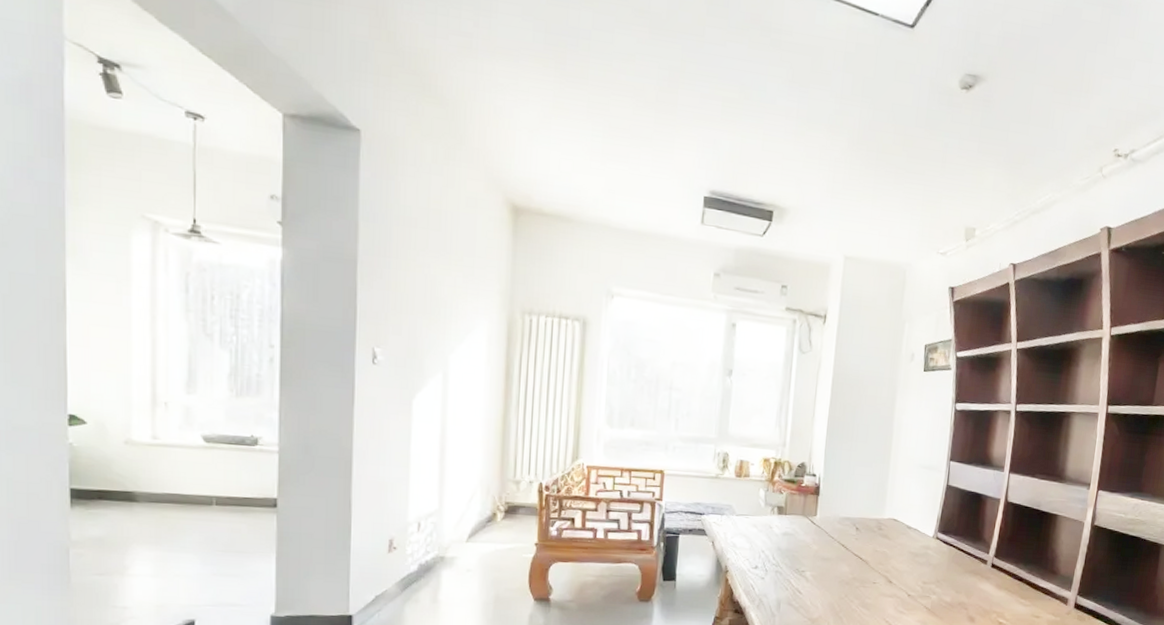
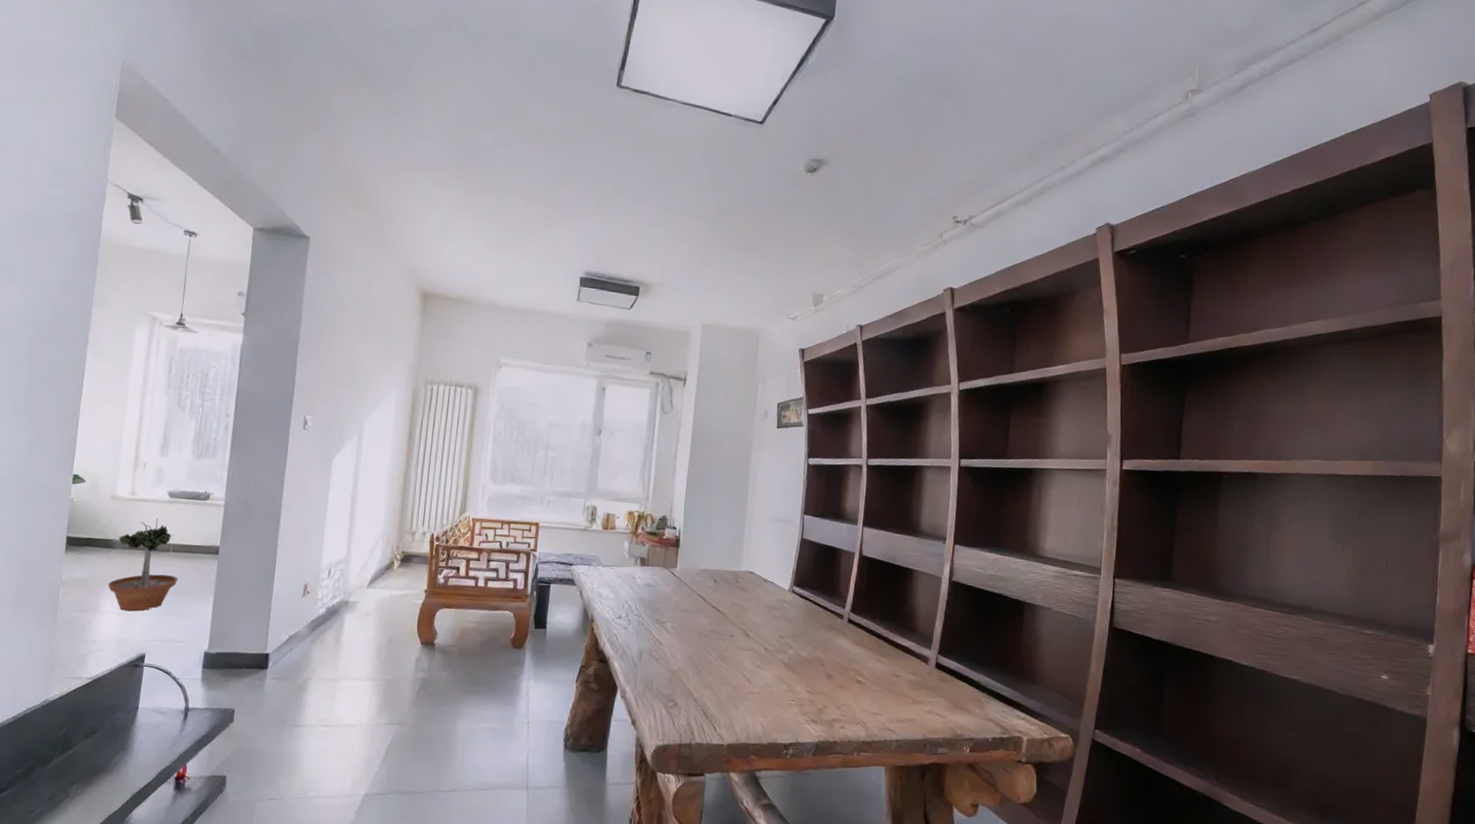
potted tree: none [135,467,228,573] -> present [108,518,178,612]

